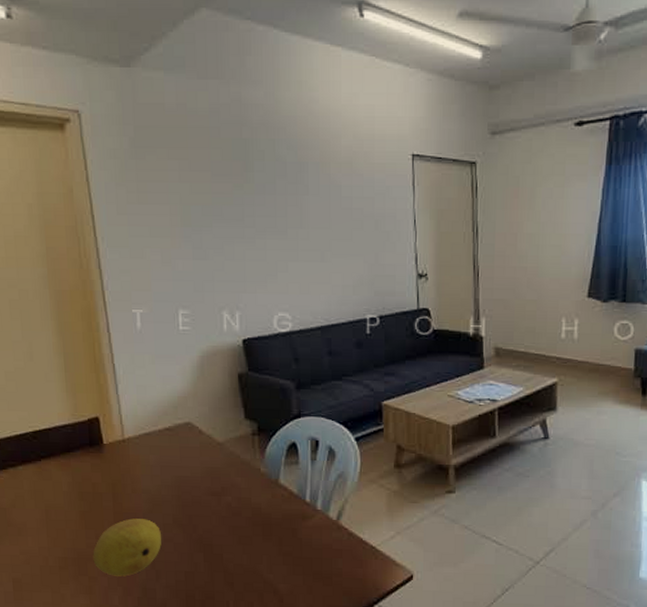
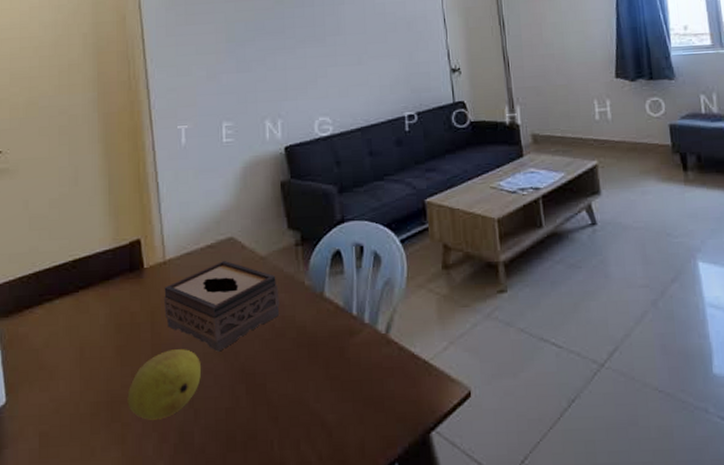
tissue box: none [123,442,236,524] -> present [163,260,280,352]

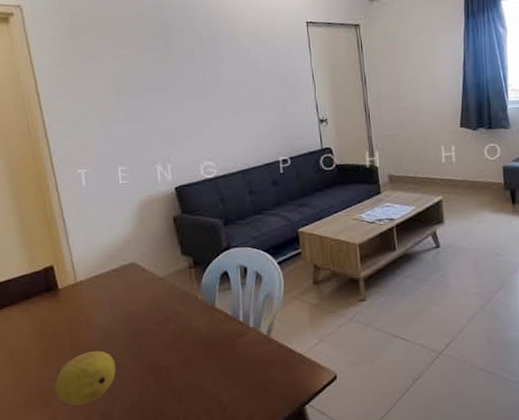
tissue box: present [163,260,280,352] -> none [78,281,179,352]

